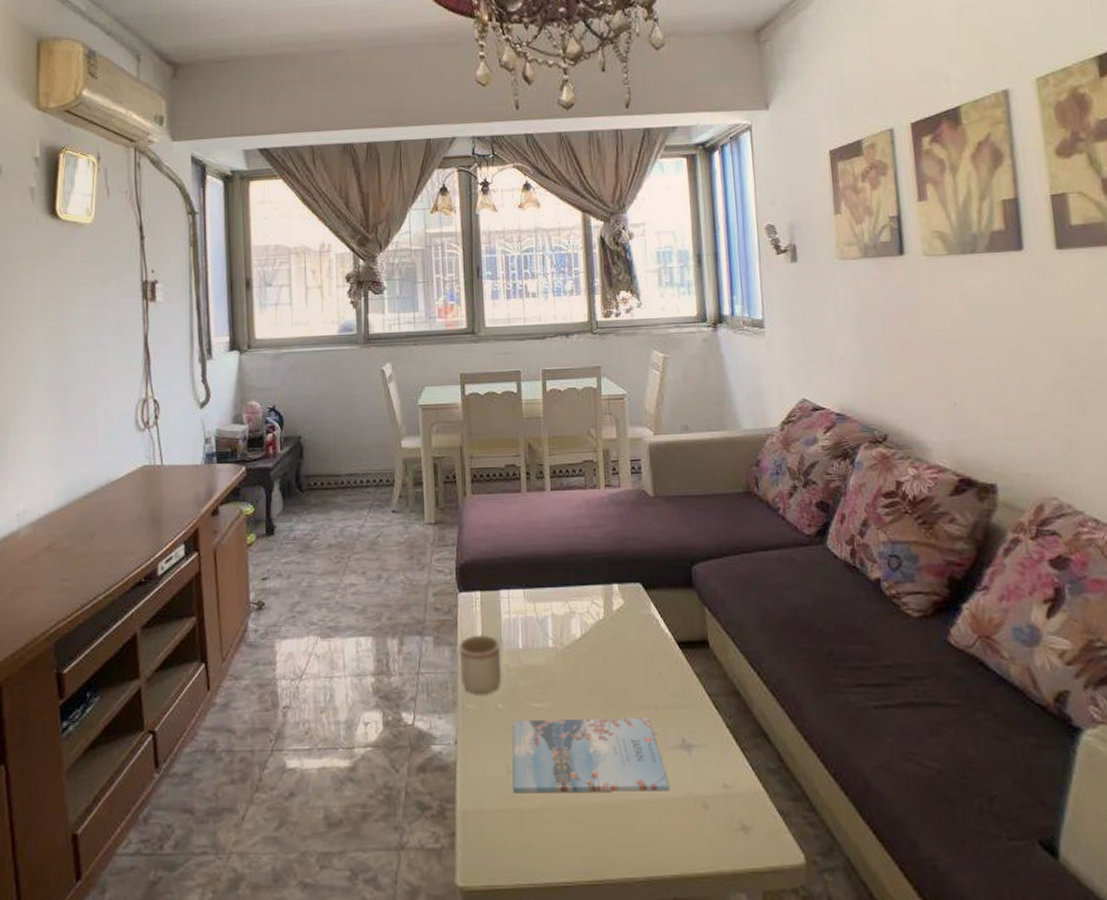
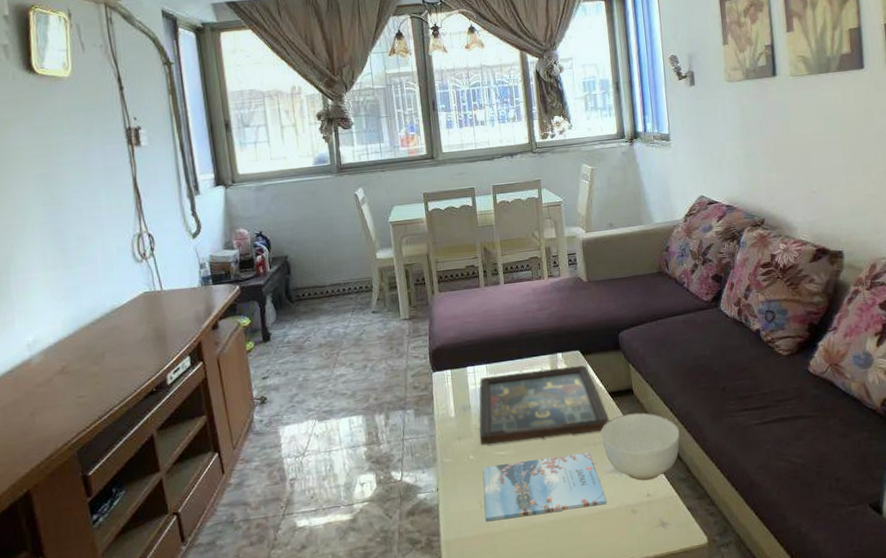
mug: present [457,633,502,695] -> none [434,402,472,450]
decorative tray: none [511,602,676,693] -> present [479,365,609,445]
bowl: none [664,672,770,766] -> present [600,412,680,481]

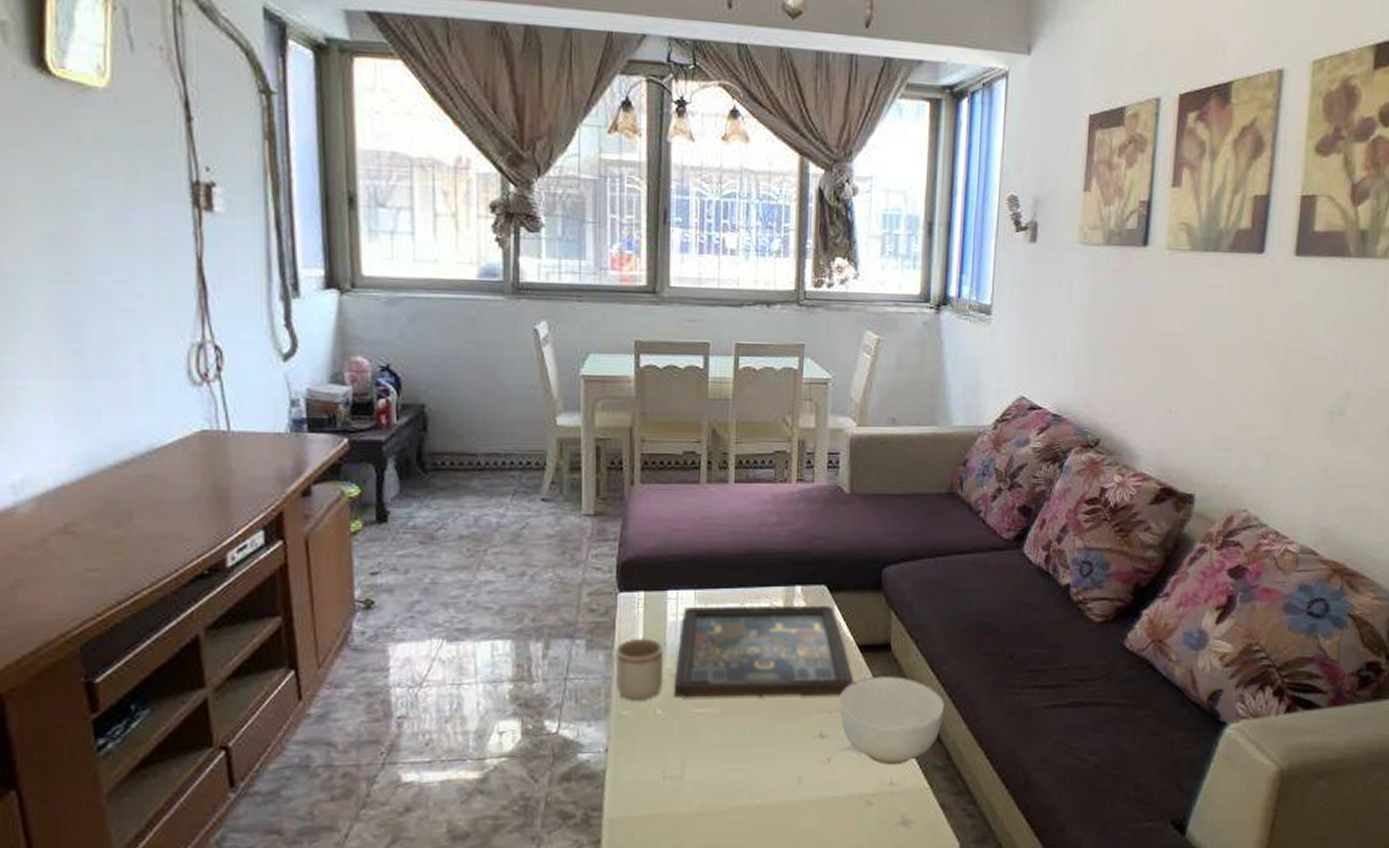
mug: none [434,402,472,450] -> present [613,636,664,701]
magazine: present [482,452,607,521] -> none [668,720,836,797]

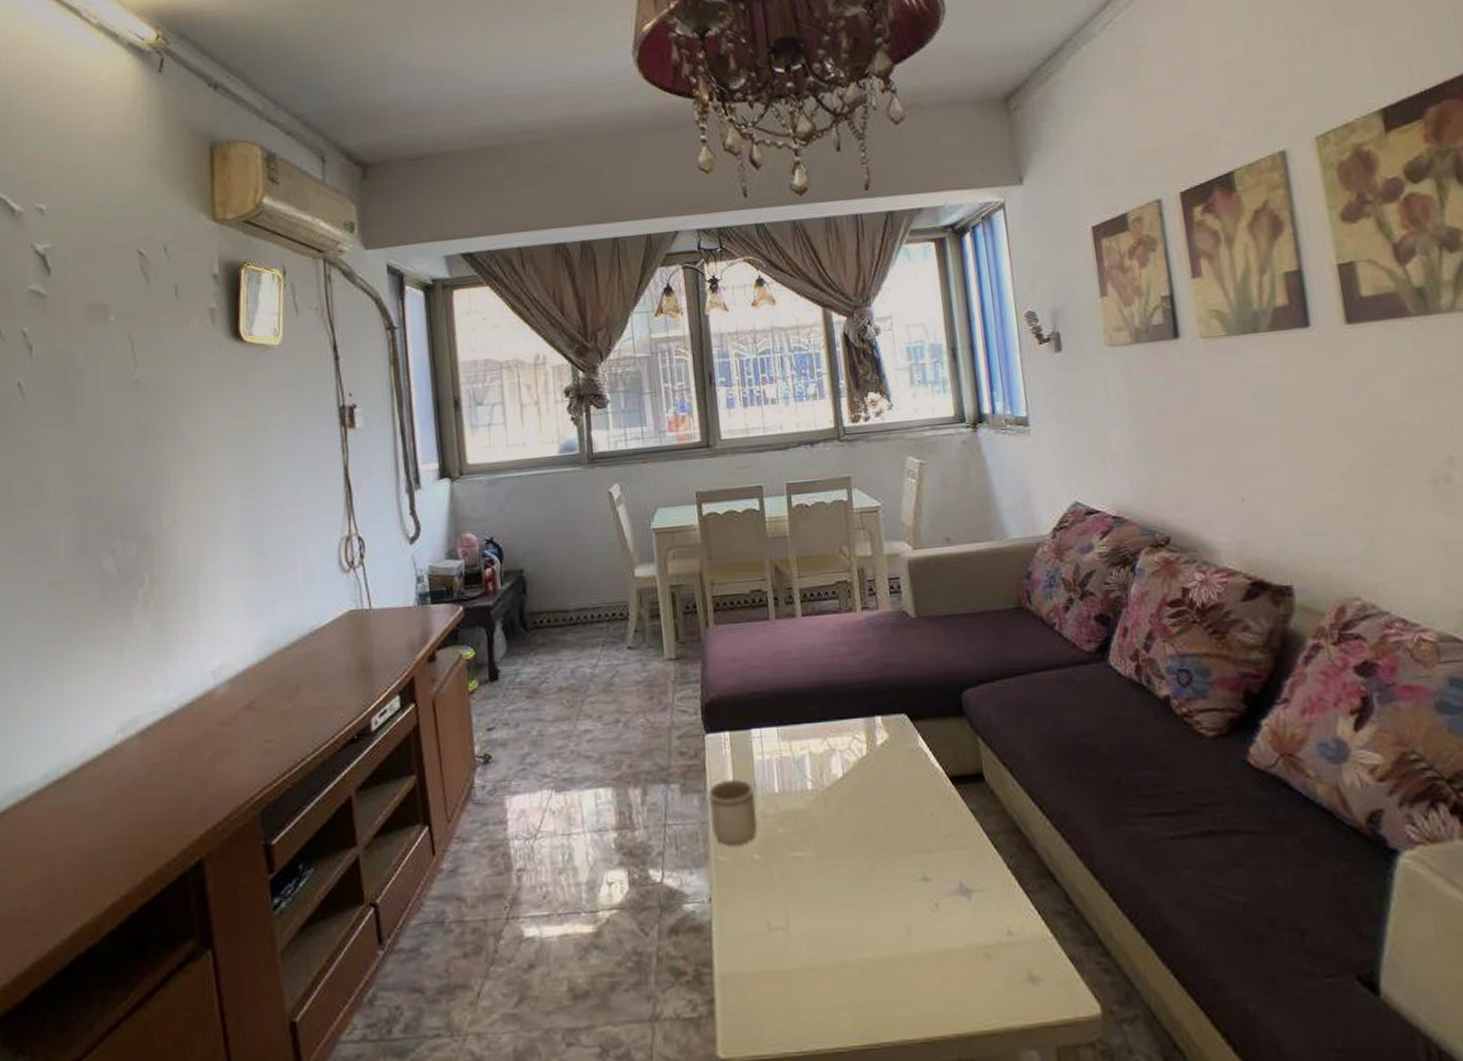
decorative tray: present [673,605,854,698] -> none [767,735,950,841]
bowl: present [839,676,945,765] -> none [937,808,1055,911]

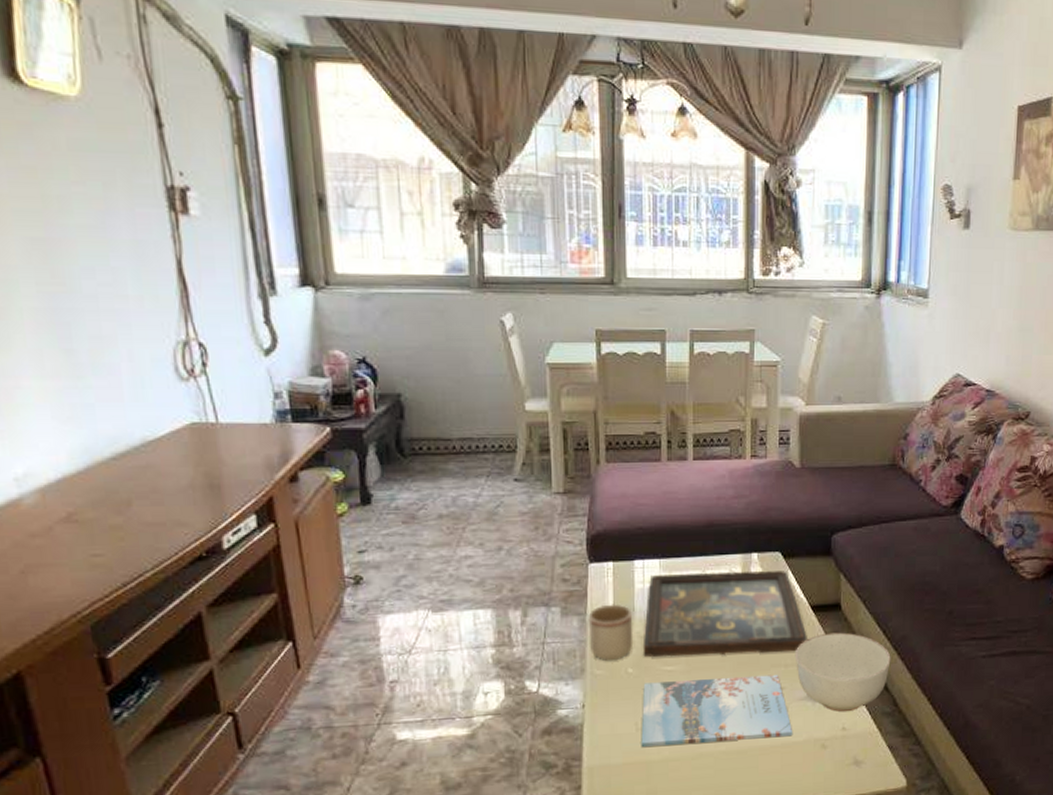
decorative tray: none [767,735,950,841] -> present [643,571,807,657]
magazine: none [772,861,949,951] -> present [641,674,793,747]
bowl: none [937,808,1055,911] -> present [794,632,891,712]

